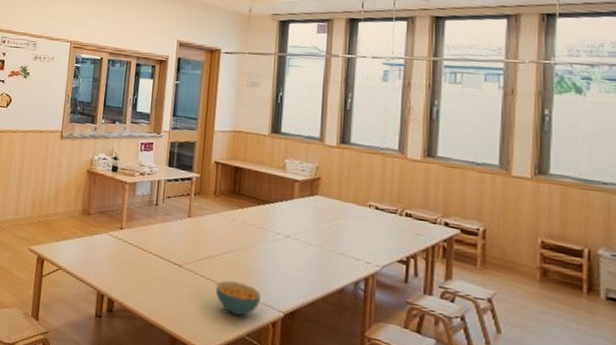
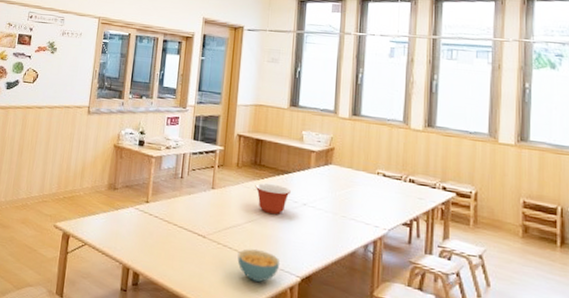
mixing bowl: none [234,213,272,246] -> present [255,183,291,215]

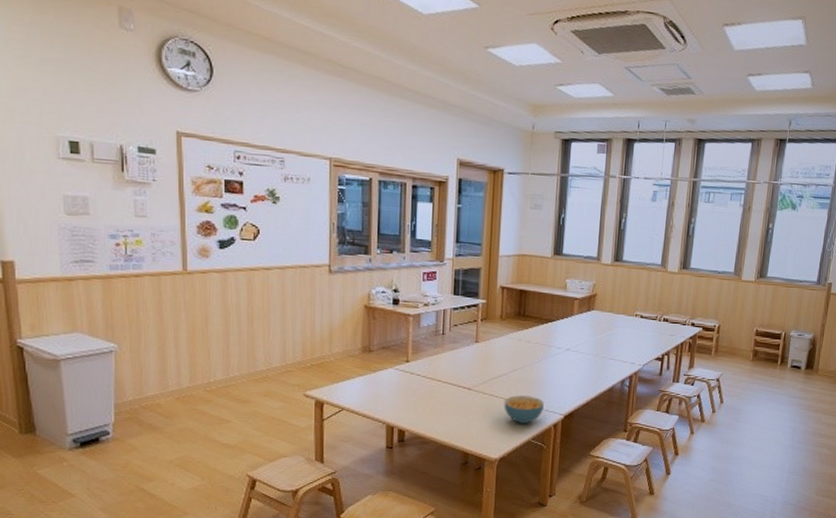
mixing bowl: present [255,183,291,215] -> none [519,333,554,362]

